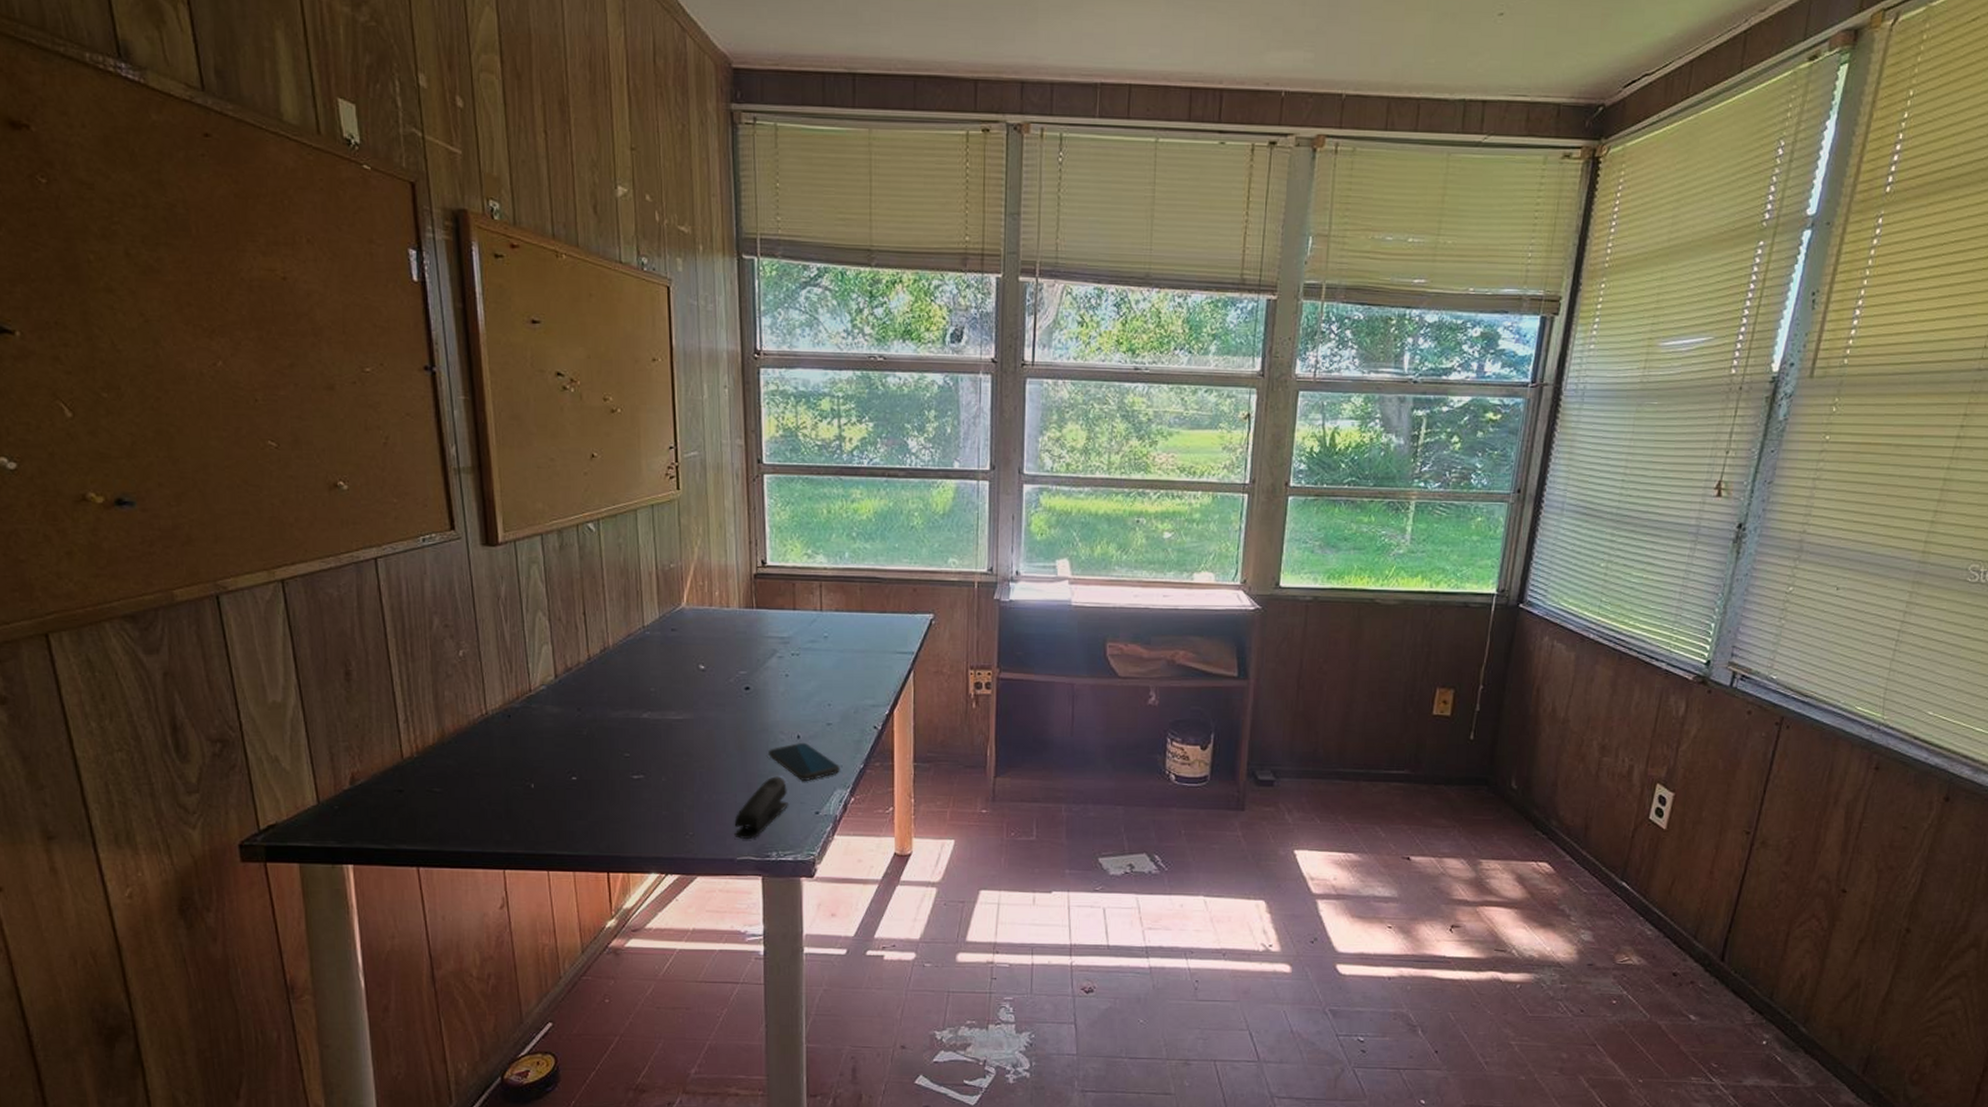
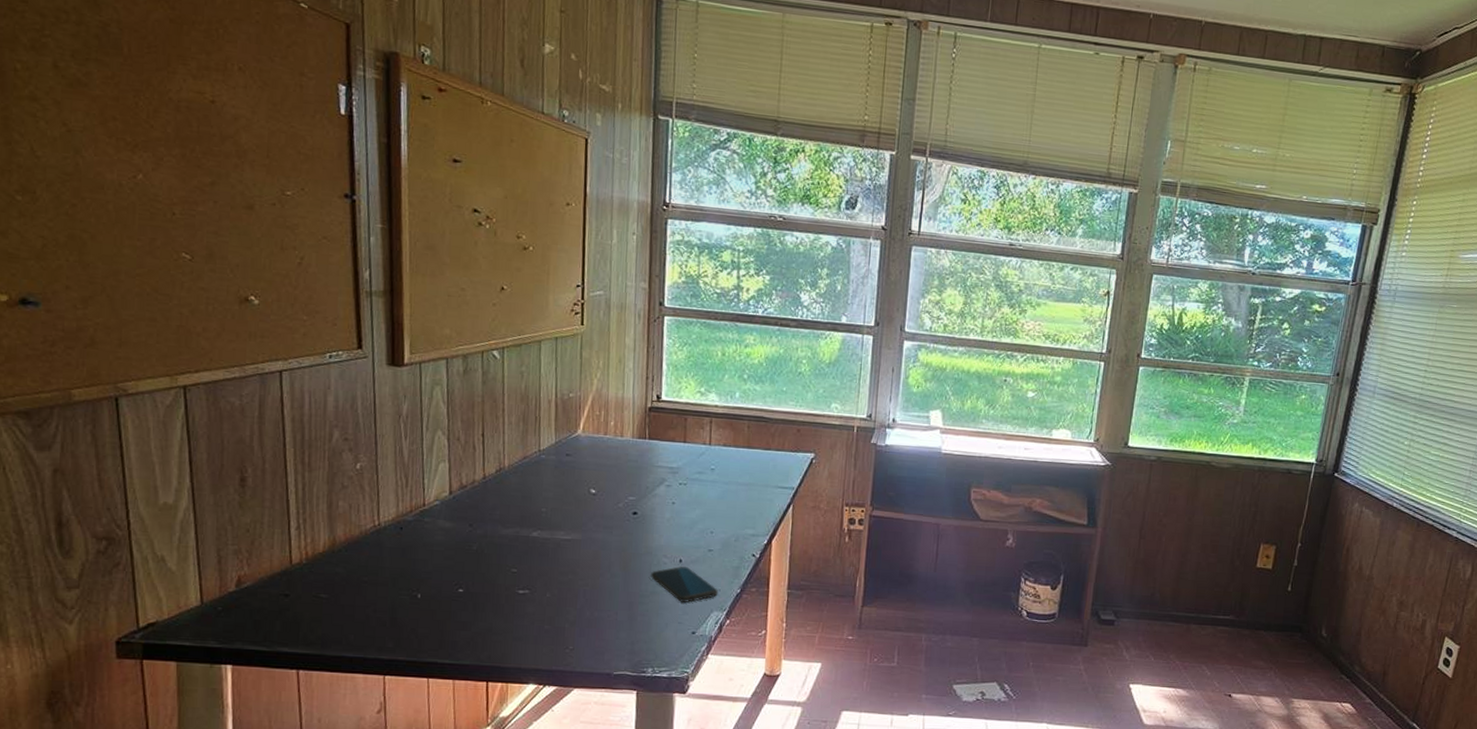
stapler: present [734,776,788,839] -> none [613,597,667,655]

